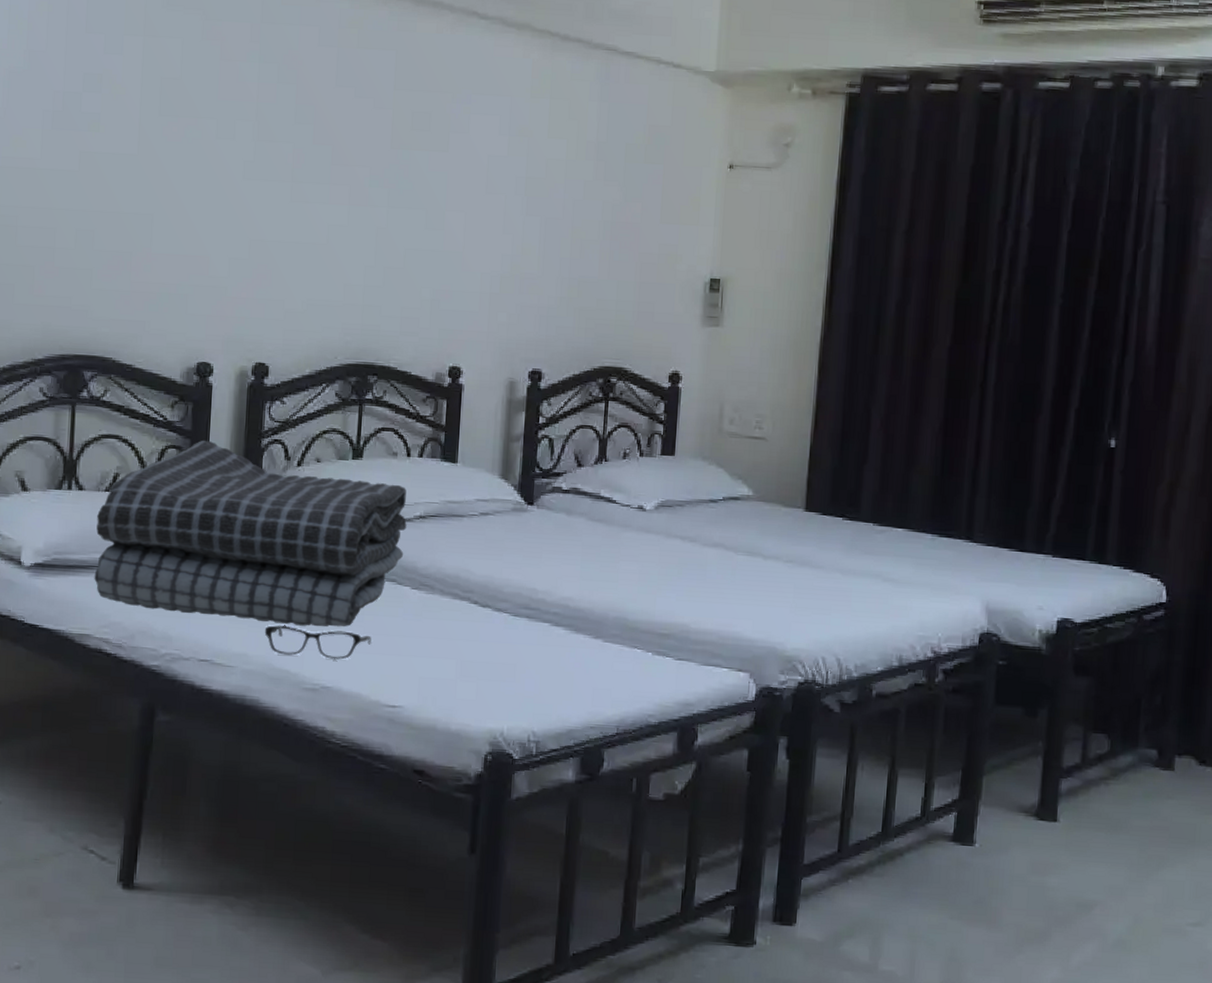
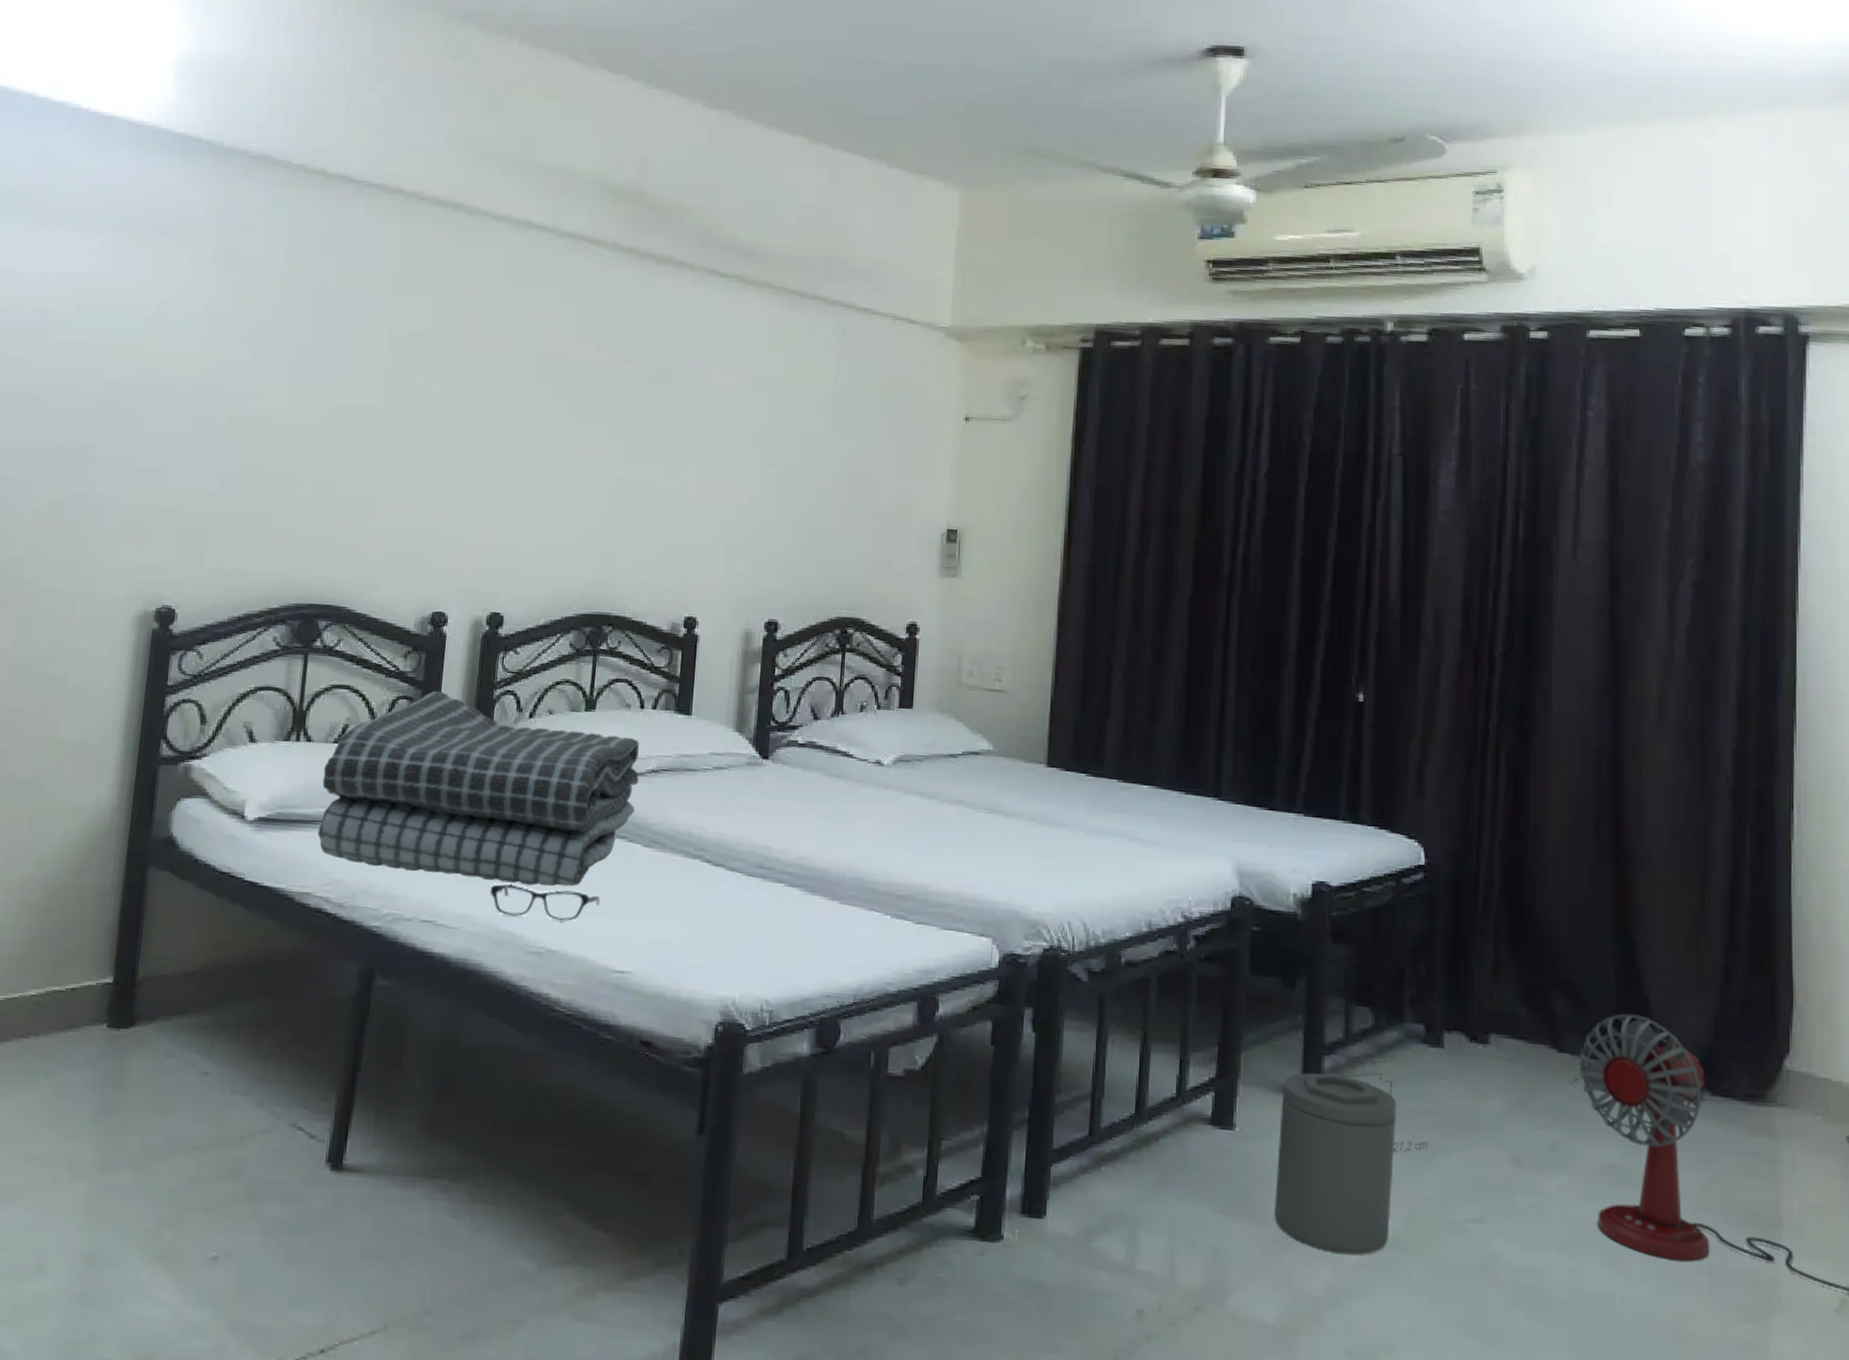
trash can: none [1008,780,1155,955] -> present [1274,1057,1428,1255]

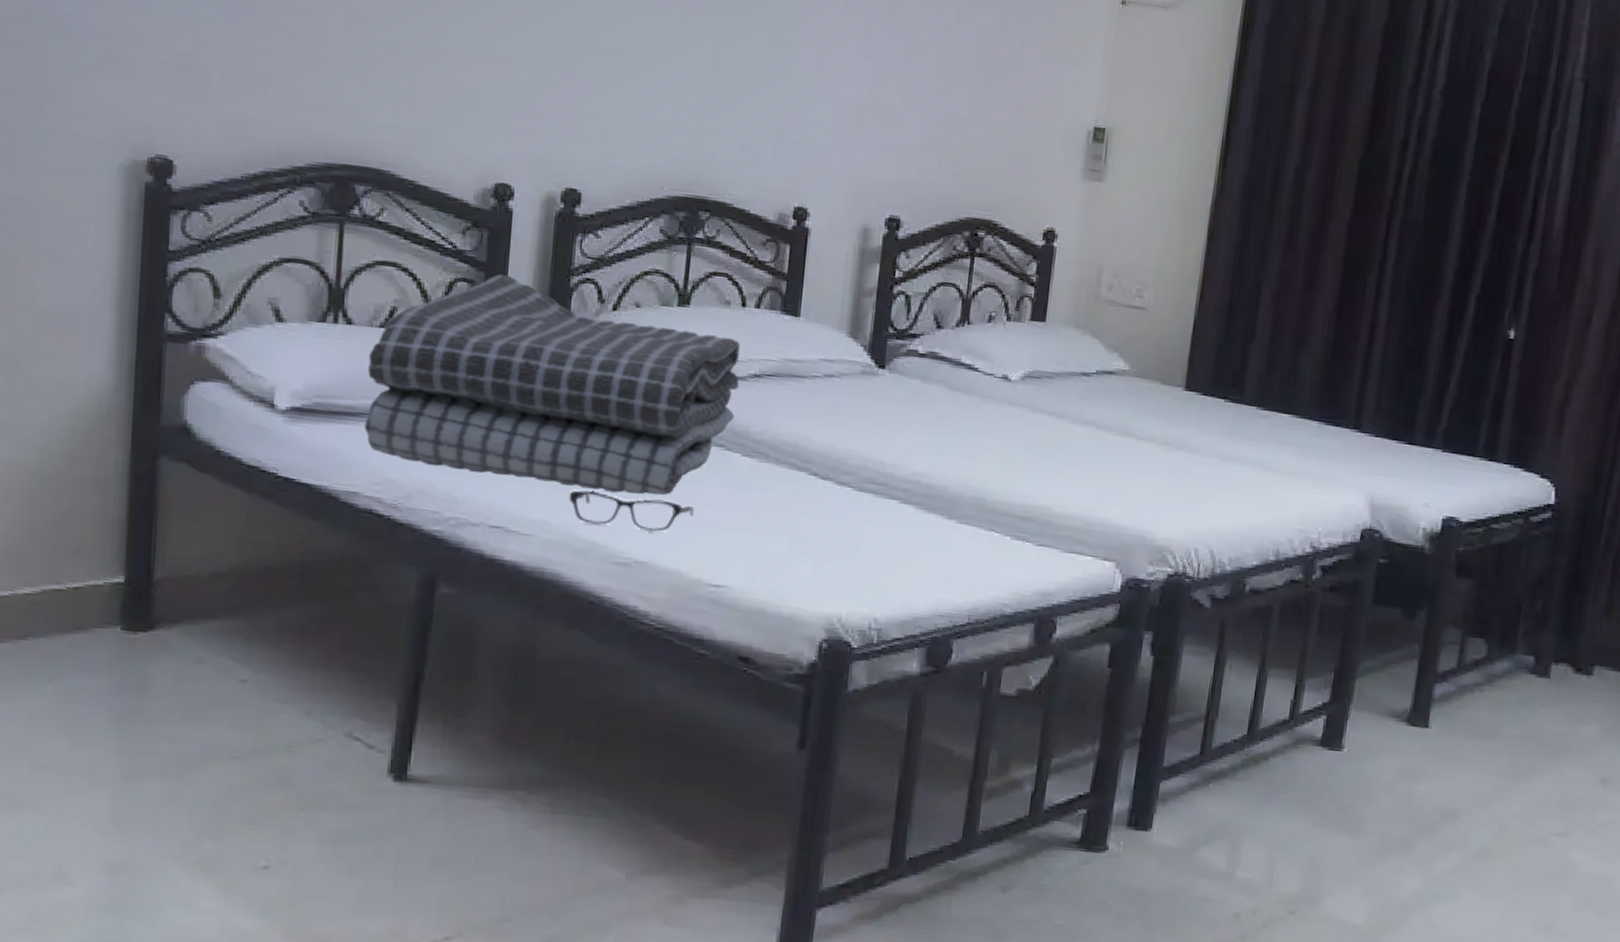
trash can: present [1274,1057,1428,1255] -> none [1372,685,1525,864]

